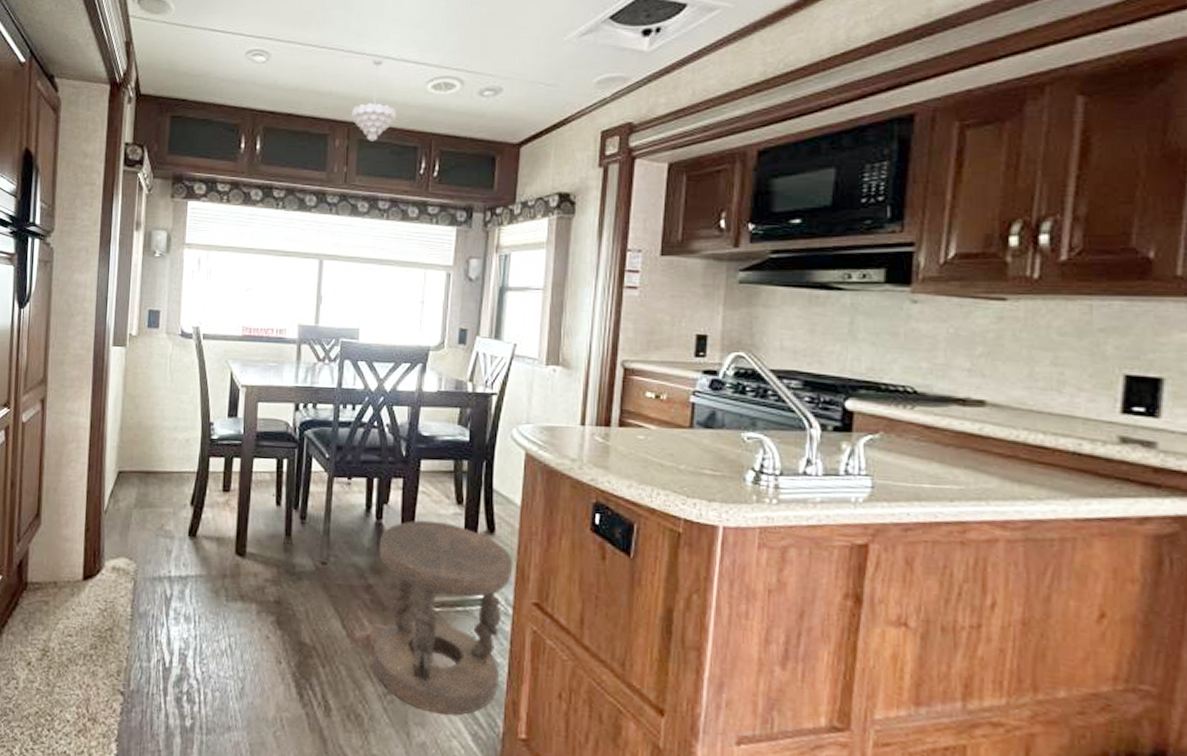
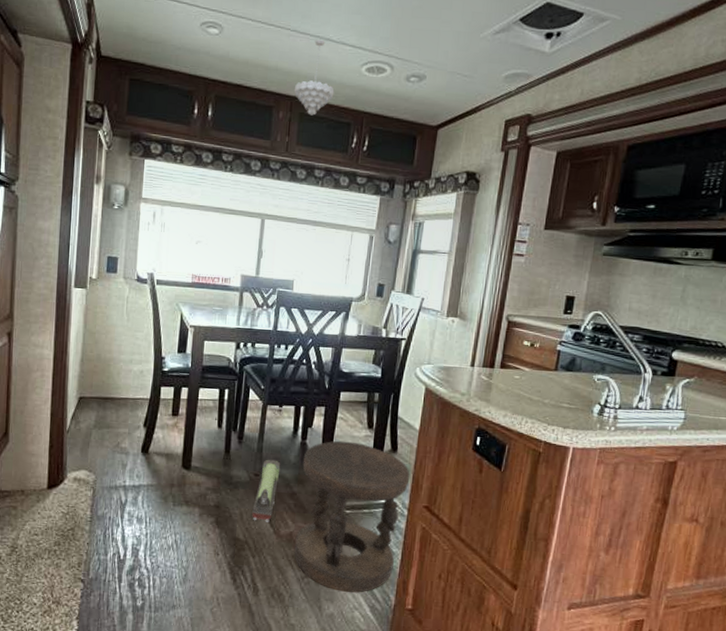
toy train: none [320,543,352,623] -> present [252,459,281,522]

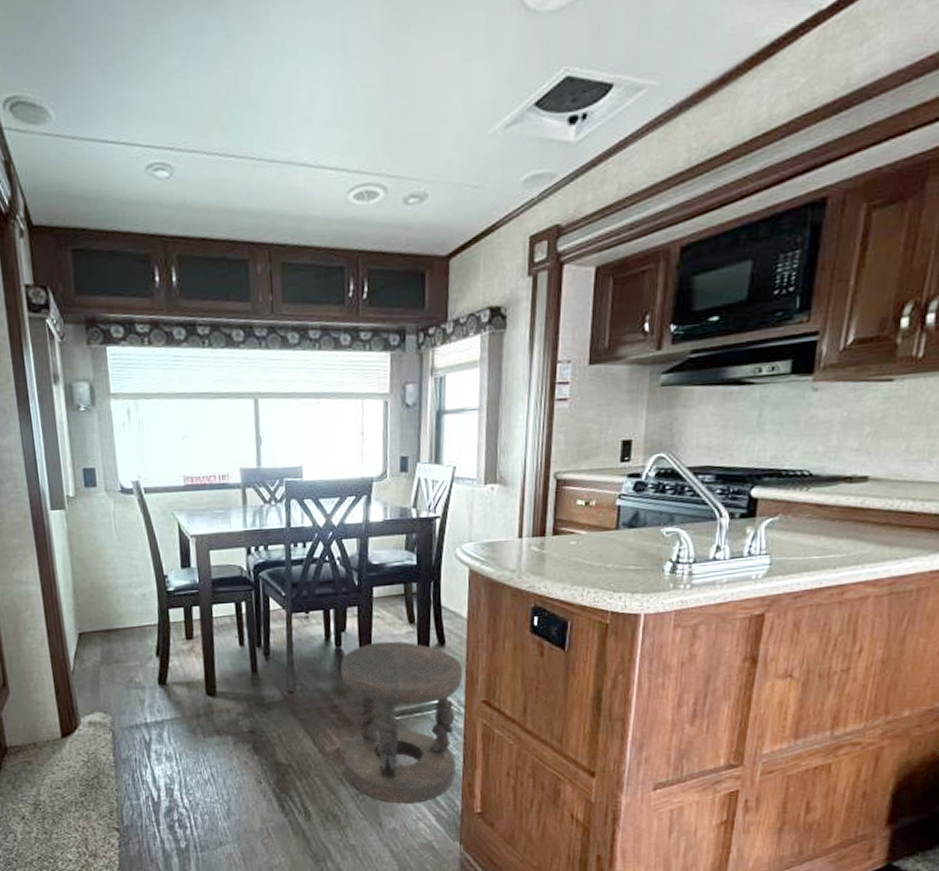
toy train: present [252,459,281,522] -> none [291,672,317,742]
pendant light: present [294,39,335,116] -> none [270,166,320,264]

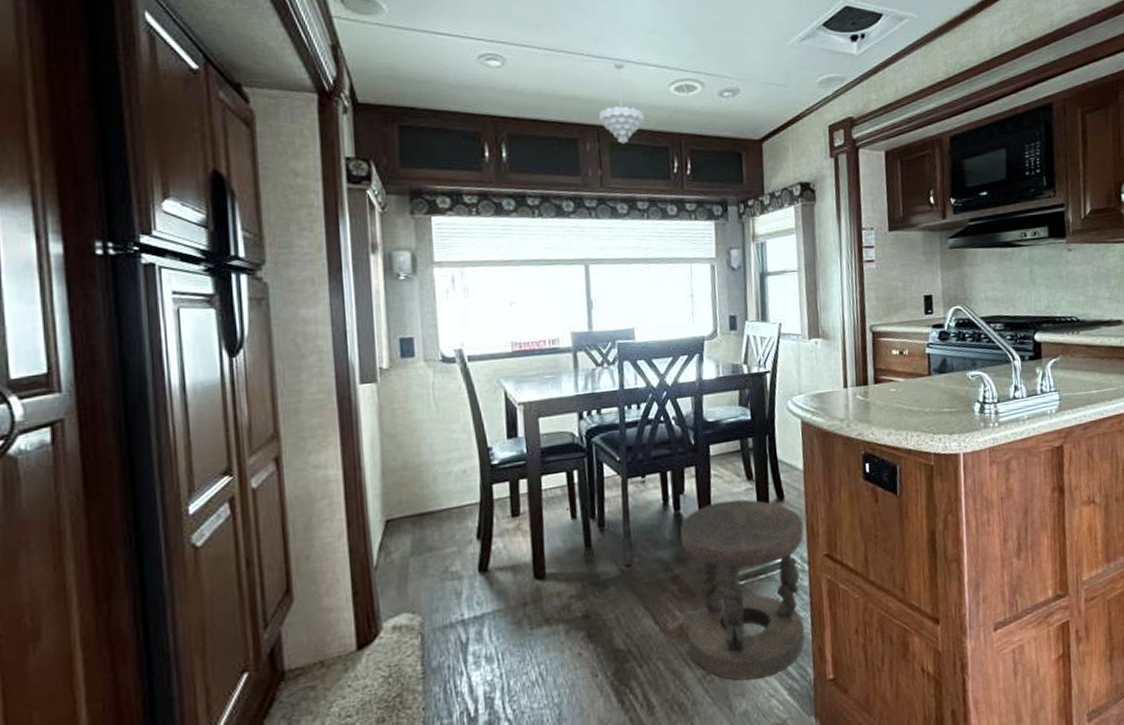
pendant light: none [270,166,320,264] -> present [598,62,645,144]

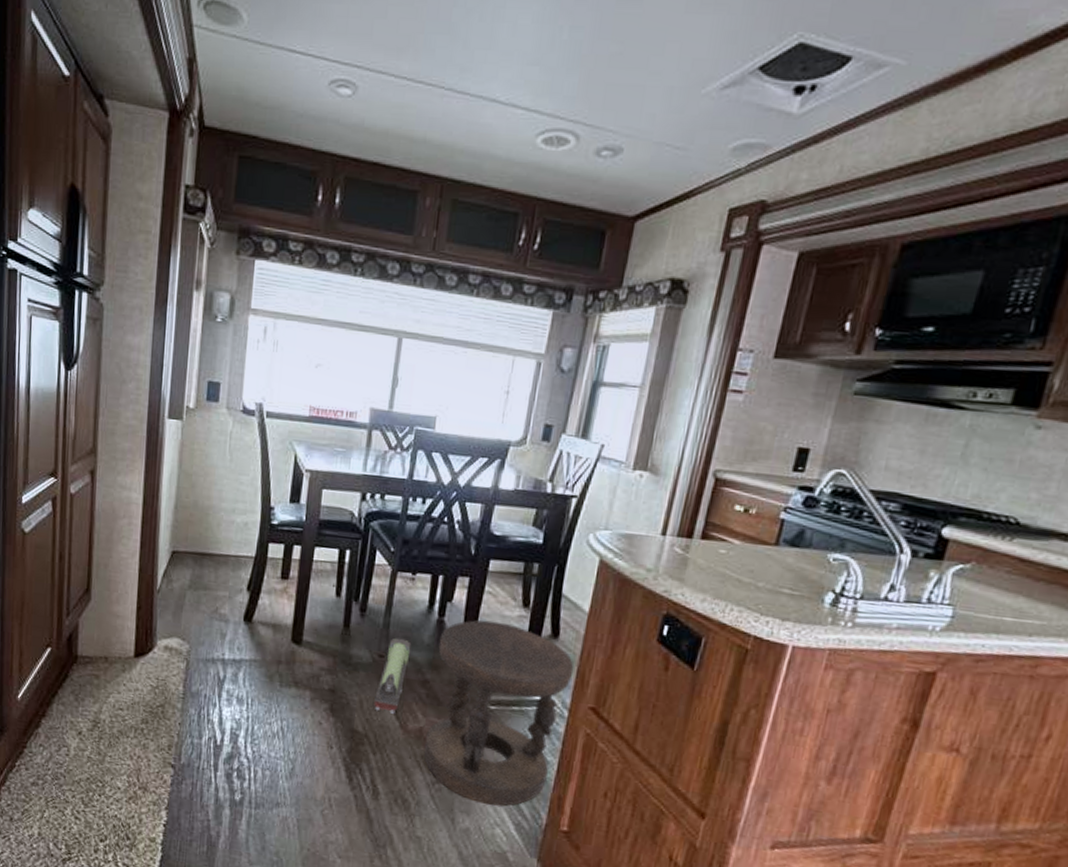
pendant light: present [598,62,645,144] -> none [446,100,499,203]
toy train: none [629,542,656,623] -> present [374,638,412,714]

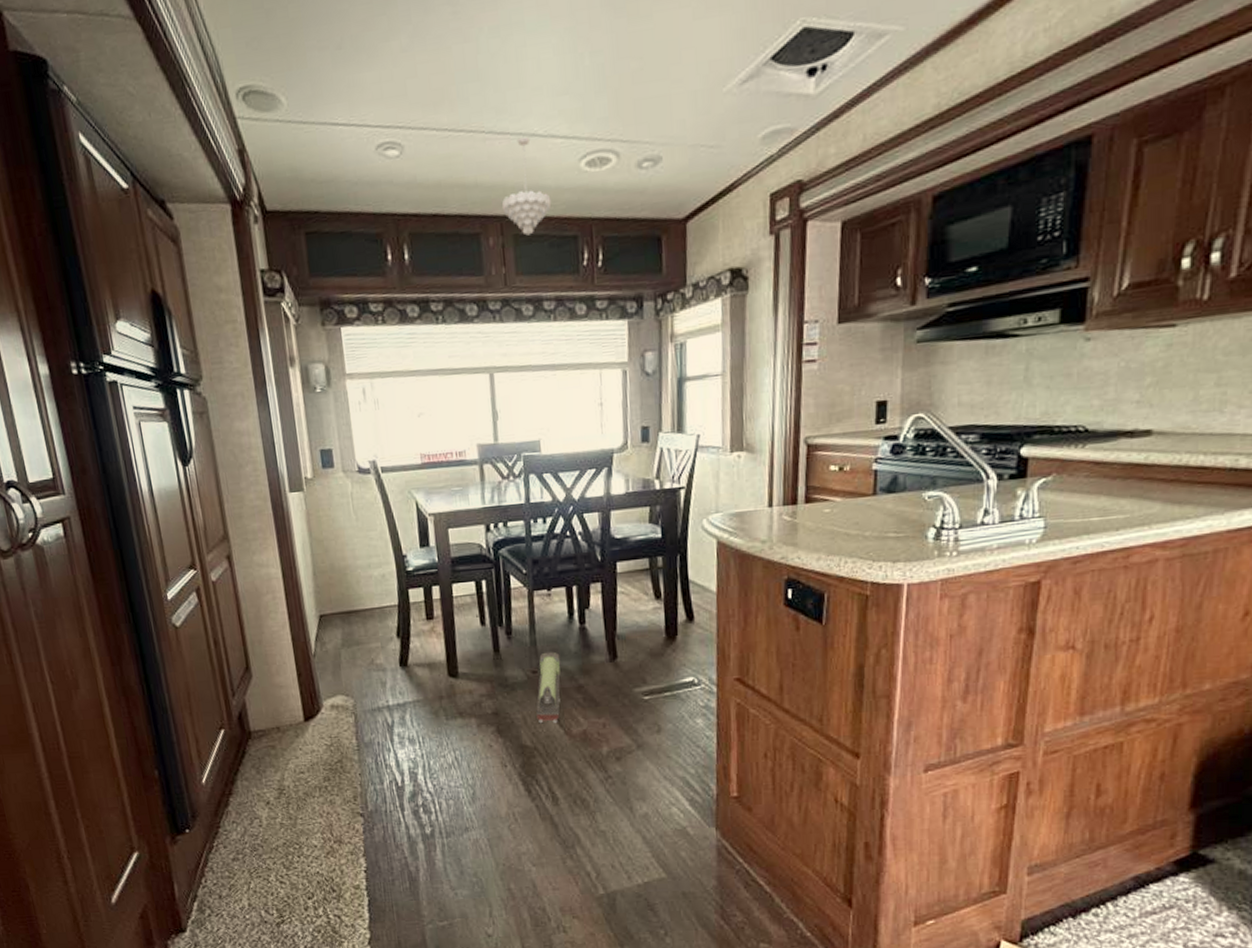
stool: present [424,620,575,806] -> none [585,617,714,787]
pendant light: none [446,100,499,203] -> present [501,136,552,236]

